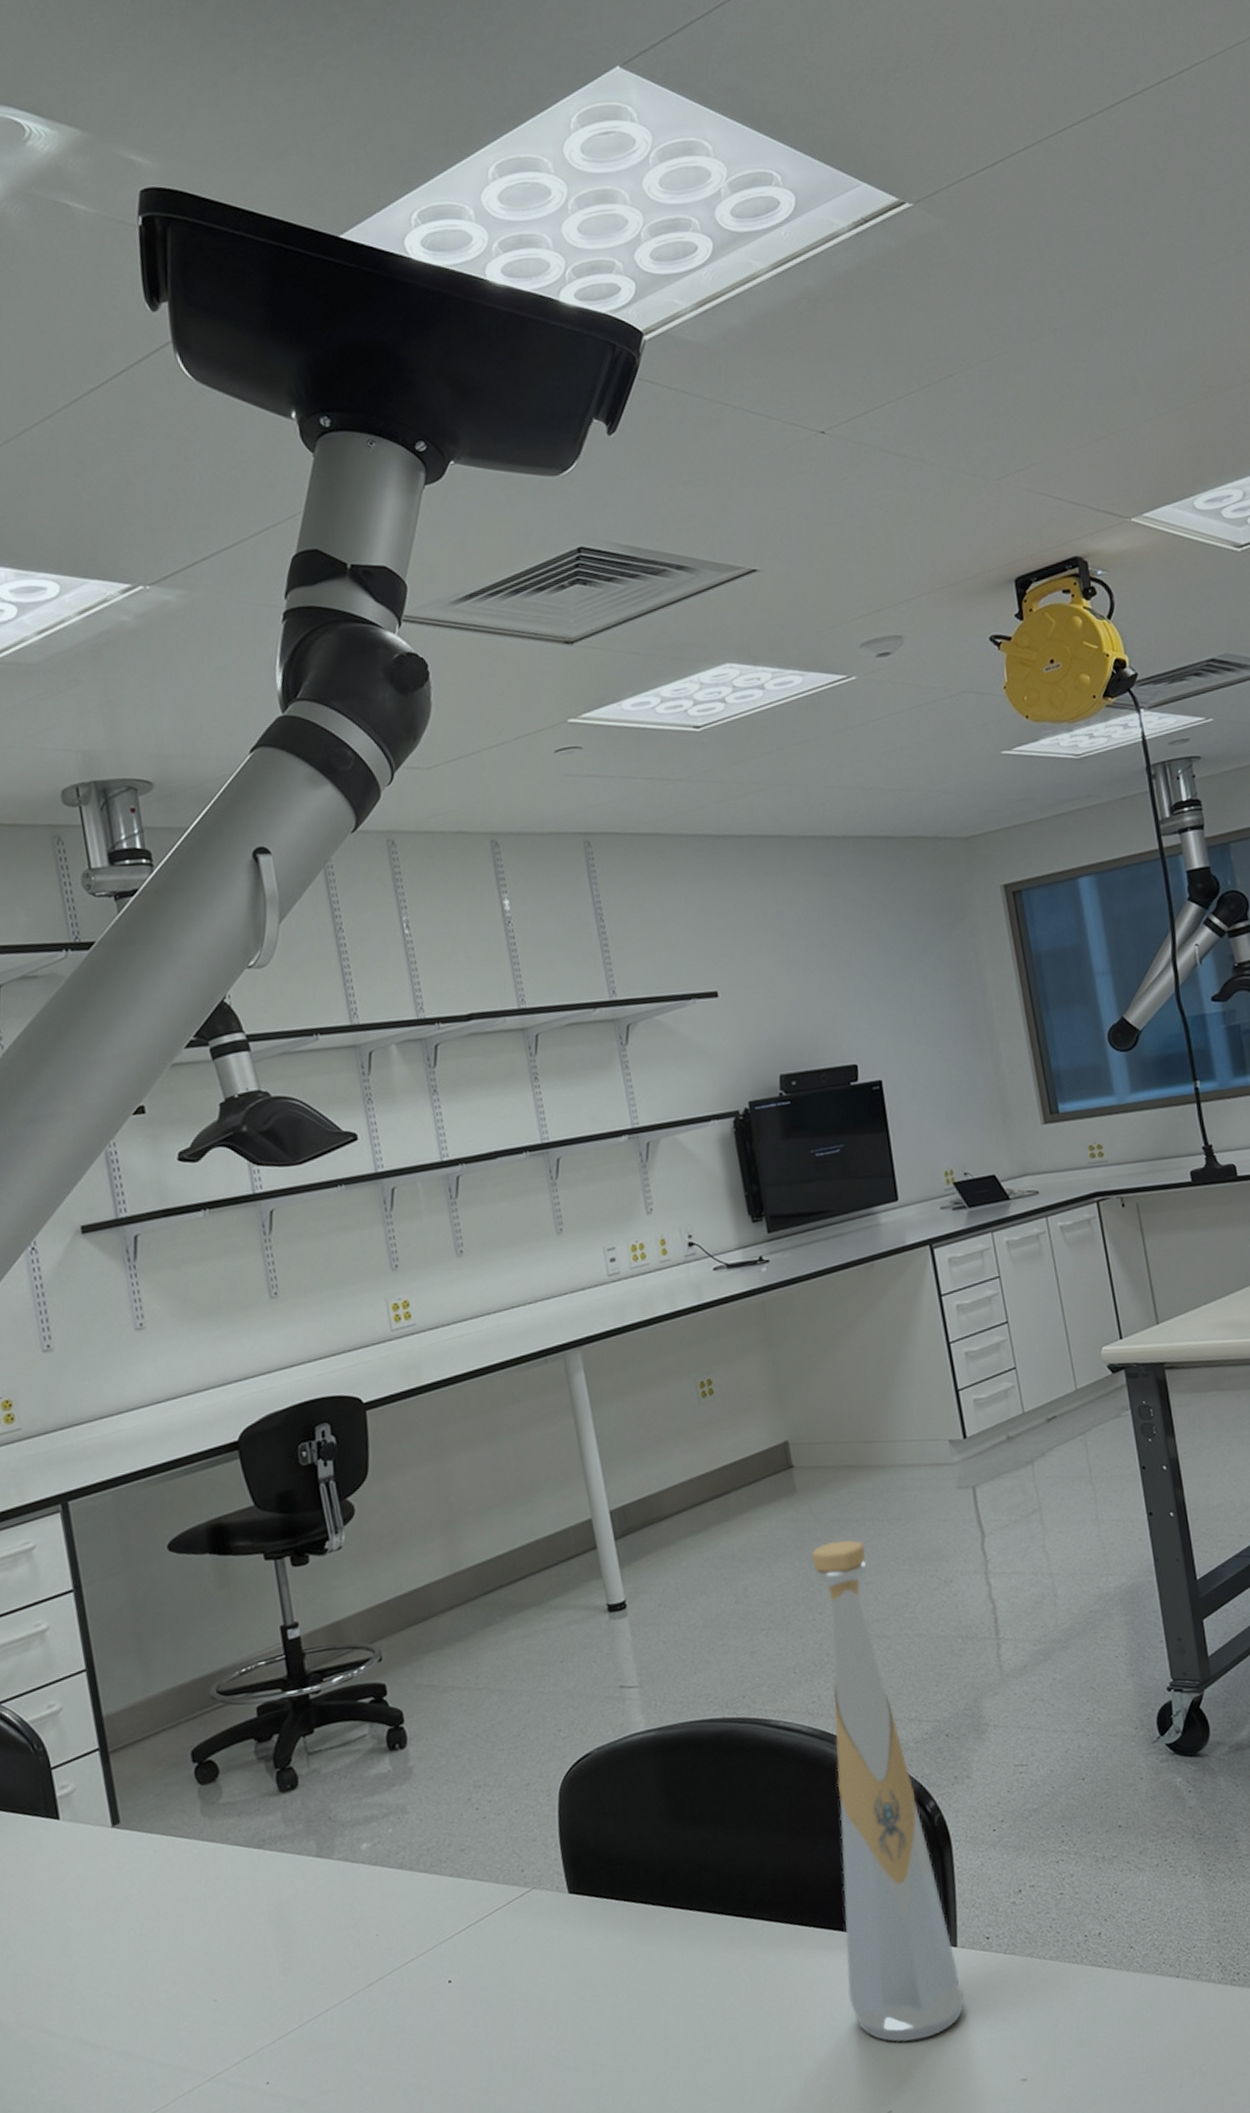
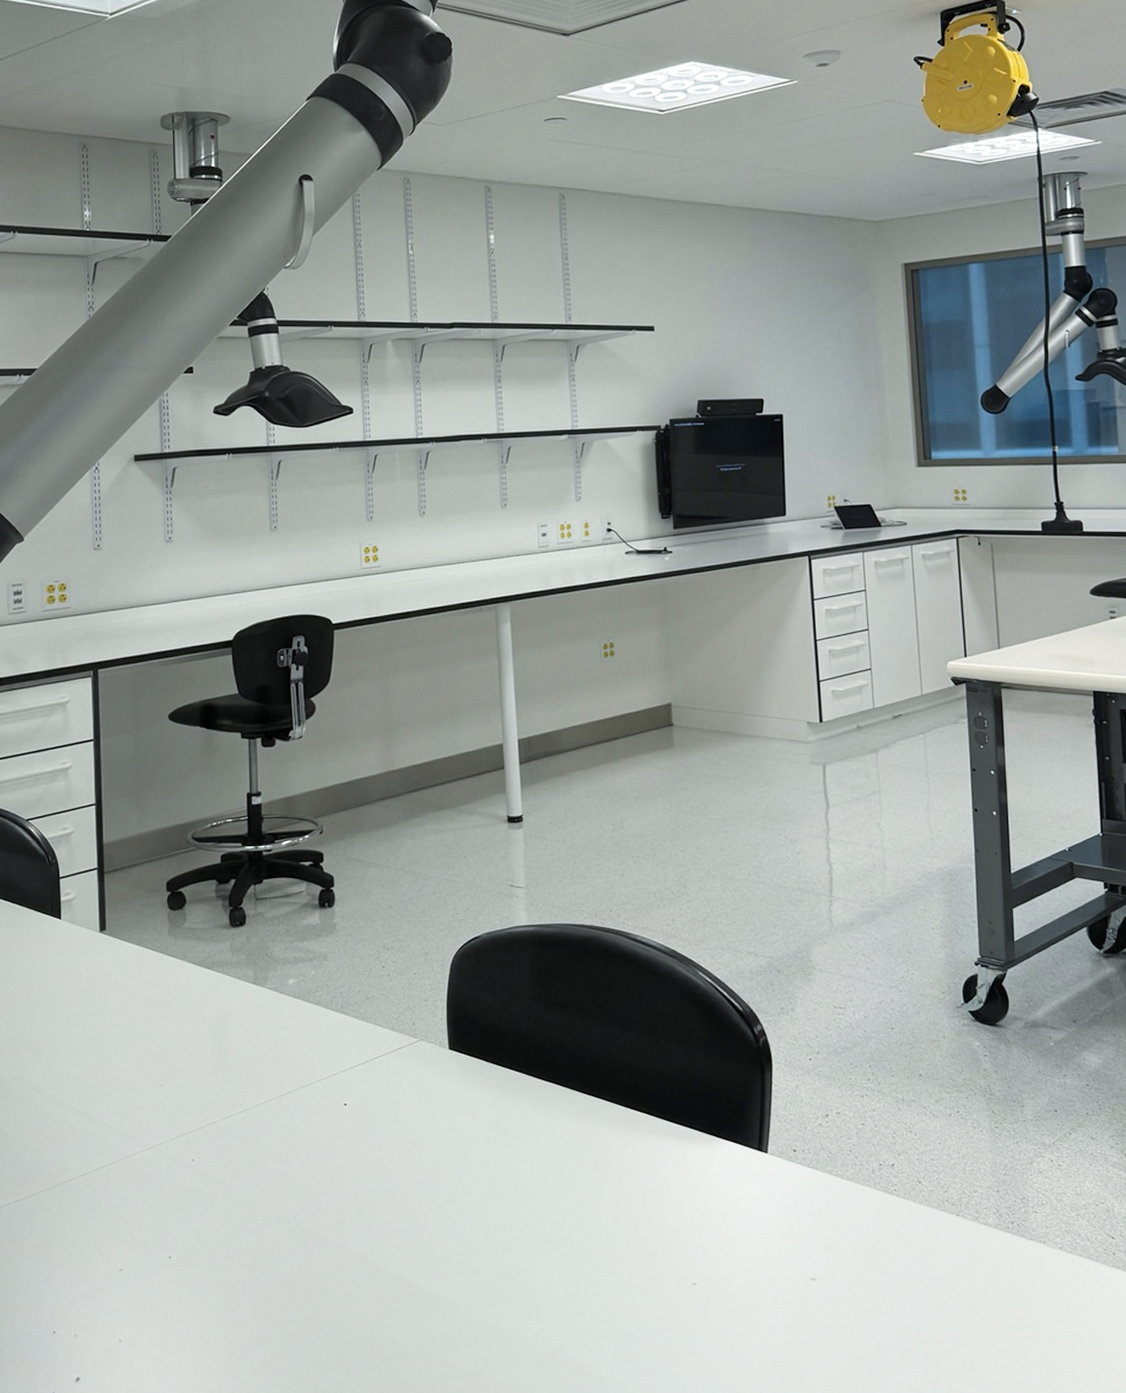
bottle: present [811,1540,965,2043] -> none [671,792,769,1227]

